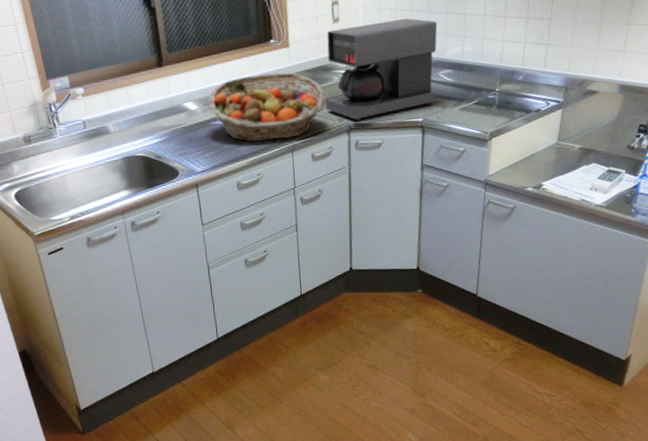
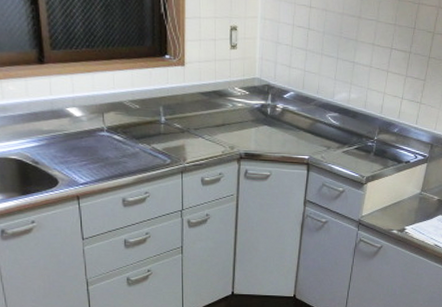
fruit basket: present [208,72,326,142] -> none [95,89,219,160]
coffee maker: present [325,18,438,122] -> none [218,55,329,152]

